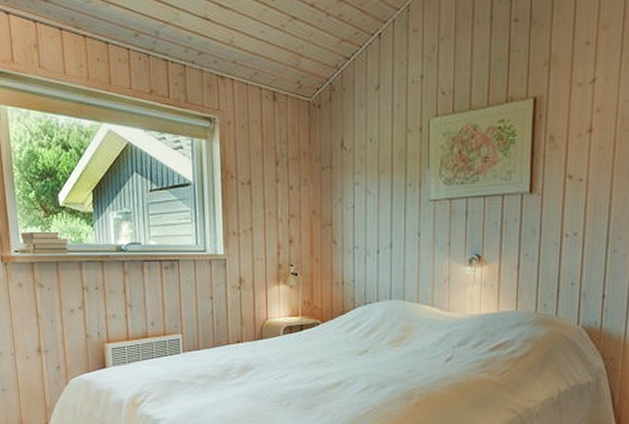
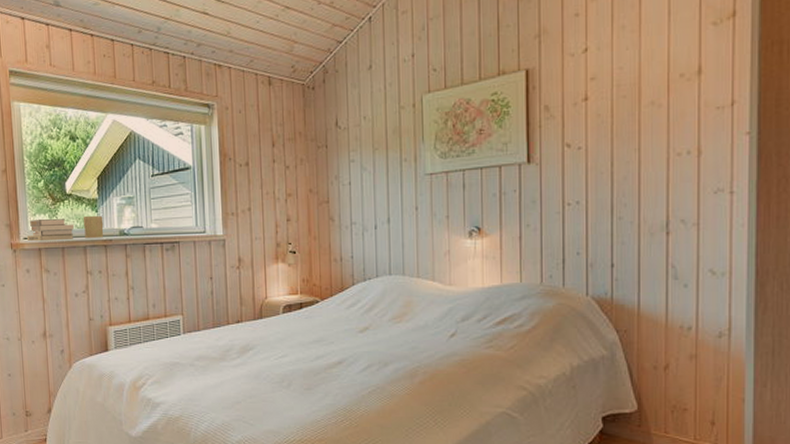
candle: none [77,229,100,254] -> present [83,215,104,239]

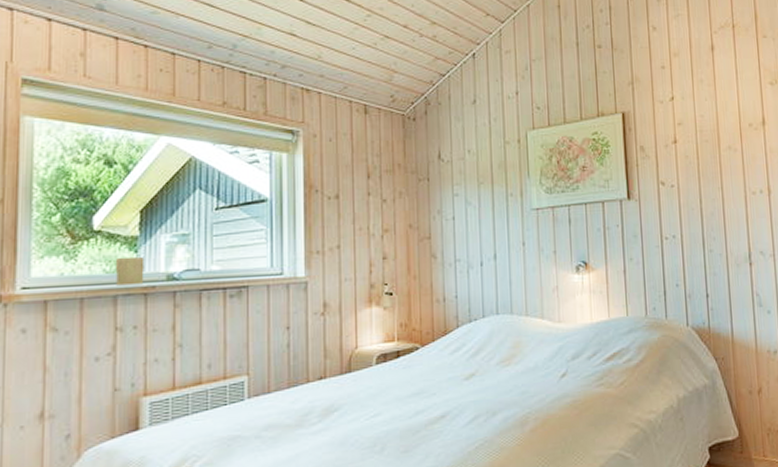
books: present [27,218,74,242] -> none [28,262,101,292]

